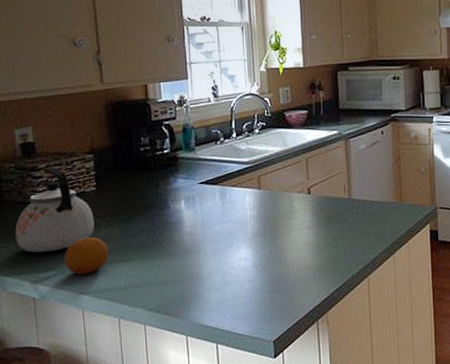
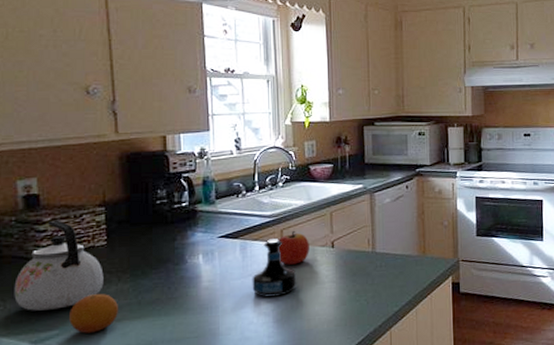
tequila bottle: none [231,185,275,243] -> present [252,239,297,298]
apple: none [256,177,286,211] -> present [278,230,309,265]

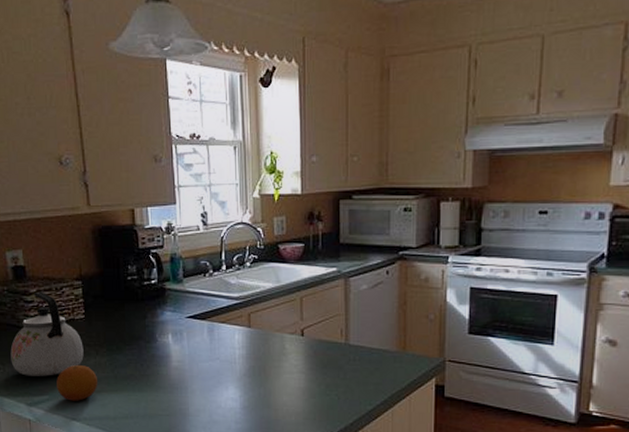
tequila bottle: present [252,239,297,298] -> none [219,323,265,383]
apple: present [278,230,309,265] -> none [245,315,278,351]

